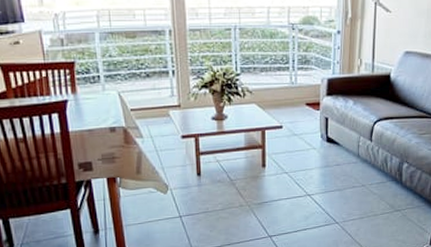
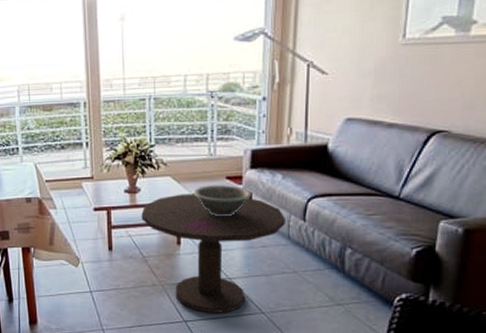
side table: none [228,119,356,227] -> present [141,194,285,313]
decorative bowl: none [276,111,328,140] -> present [193,185,252,217]

